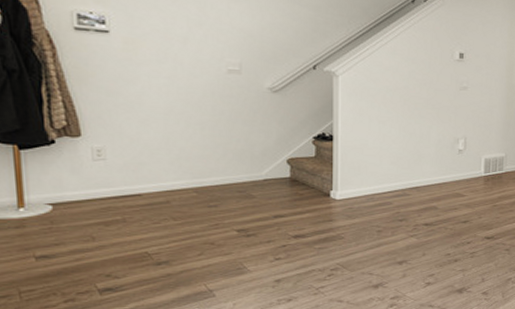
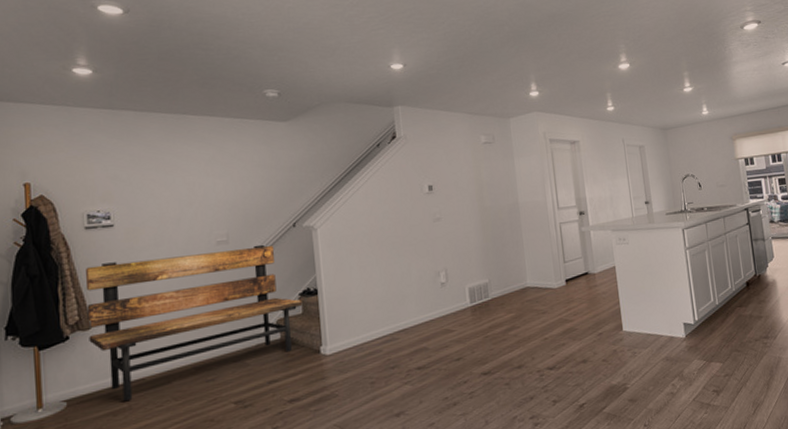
bench: none [74,70,316,213] -> present [85,244,303,401]

